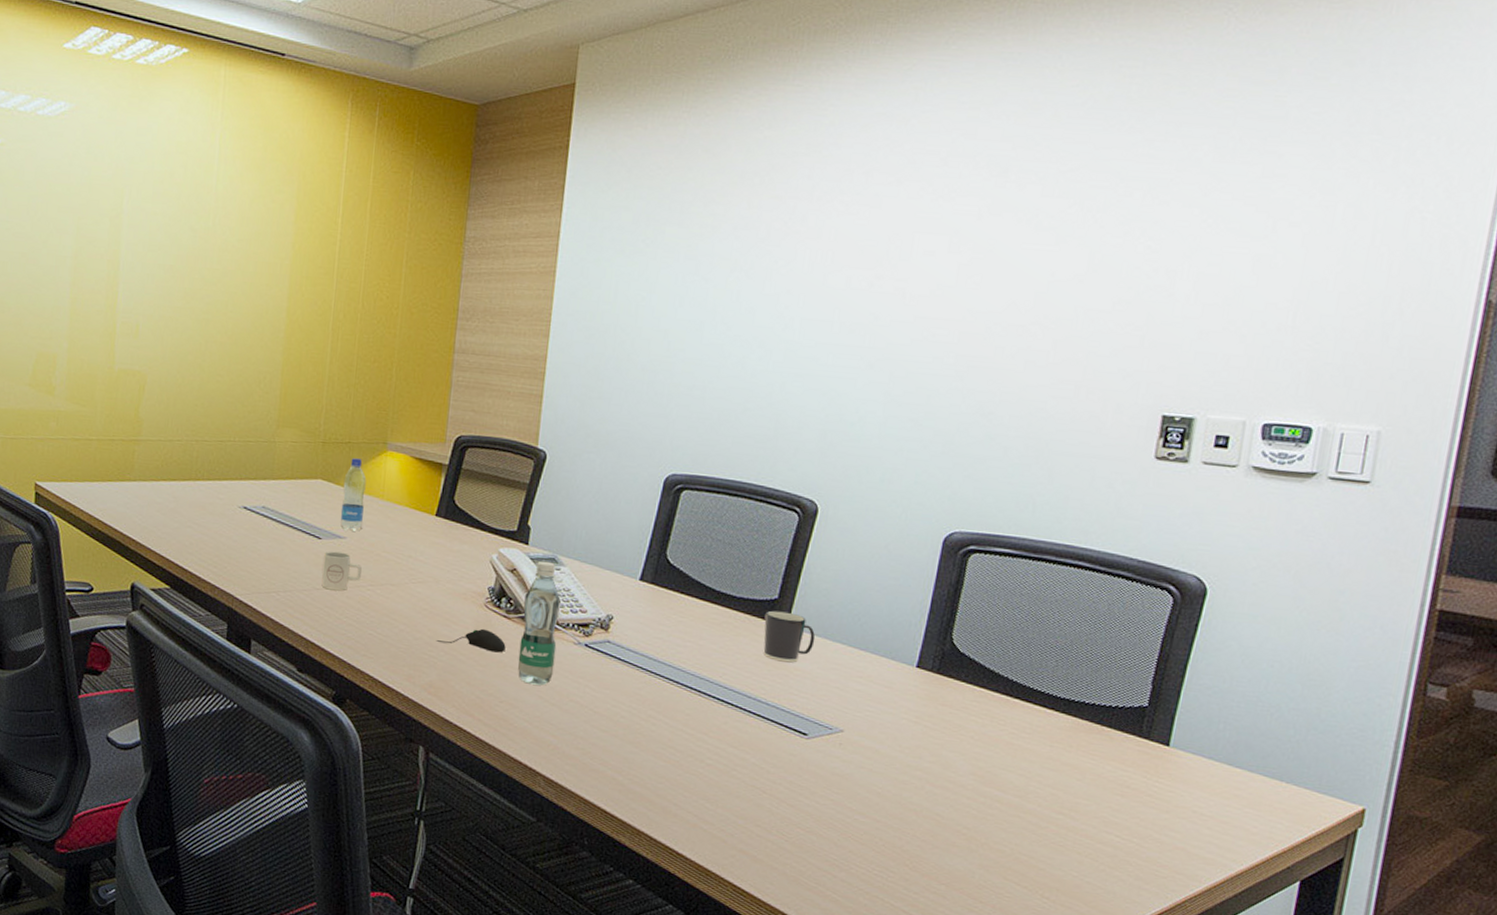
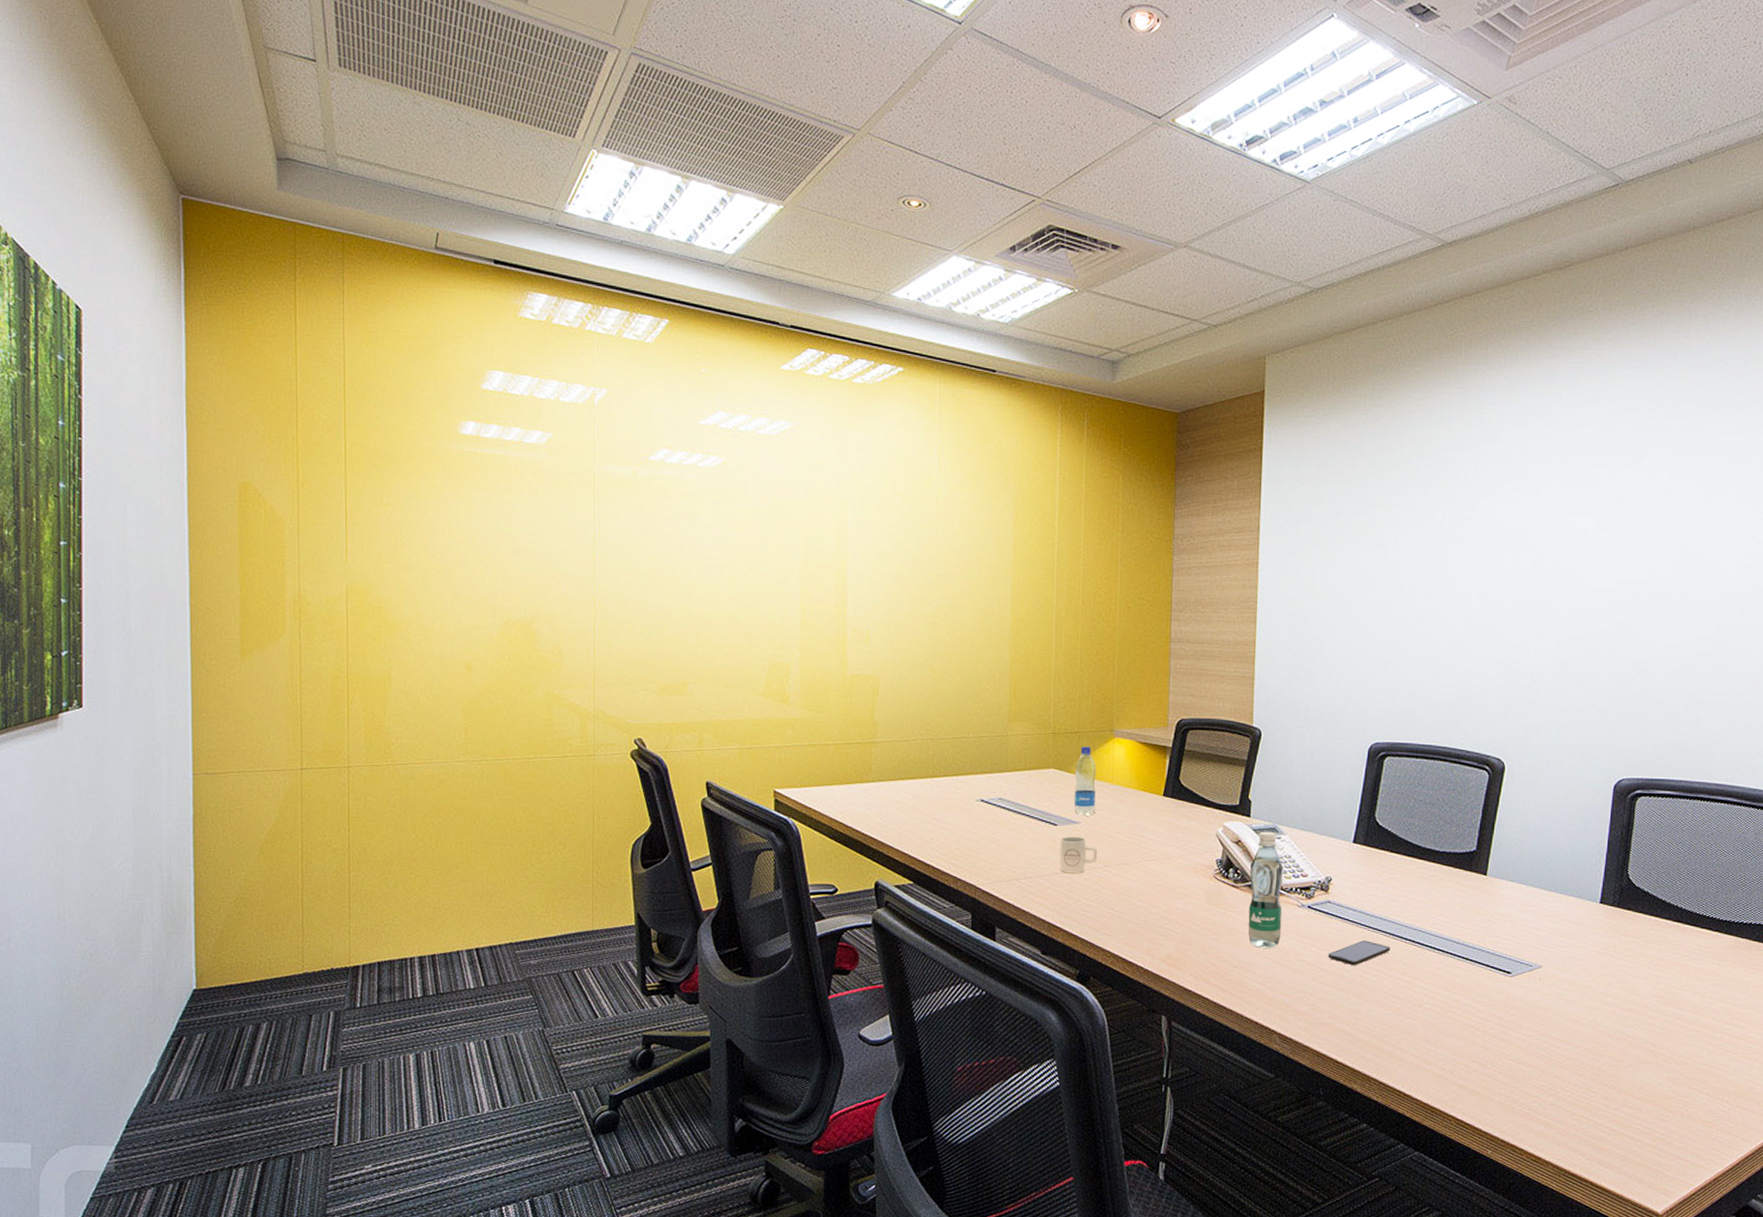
computer mouse: present [436,628,506,653] -> none [1171,899,1236,921]
smartphone: none [603,685,673,712] -> present [1328,940,1391,966]
mug: present [763,610,816,663] -> none [1466,861,1511,908]

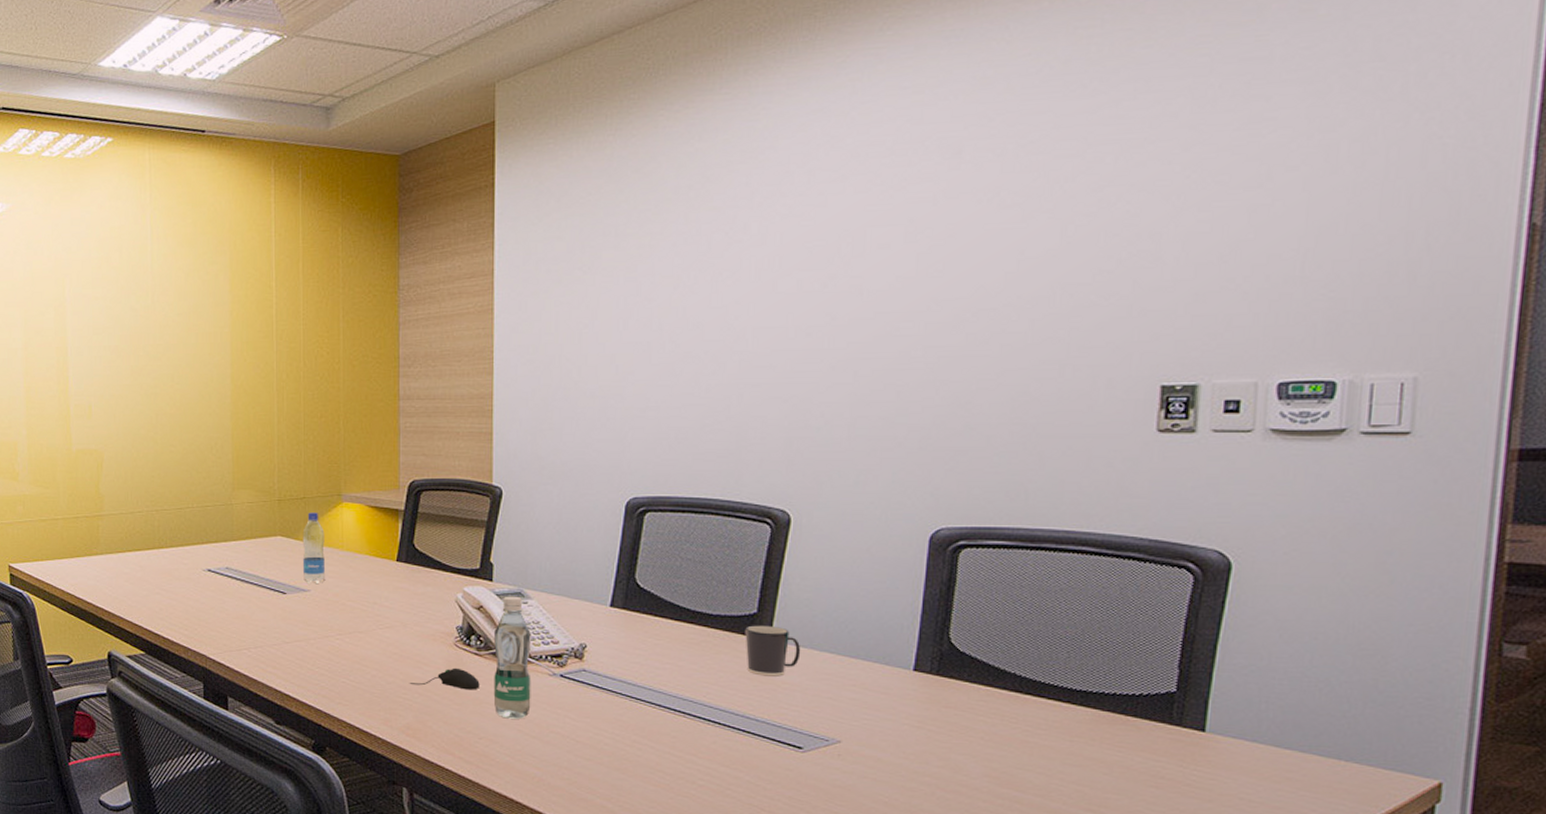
mug: present [1059,836,1098,874] -> none [289,604,330,643]
computer mouse: none [1171,899,1236,921] -> present [409,667,480,690]
smartphone: present [1328,940,1391,966] -> none [584,711,657,739]
mug: none [1466,861,1511,908] -> present [745,625,801,677]

